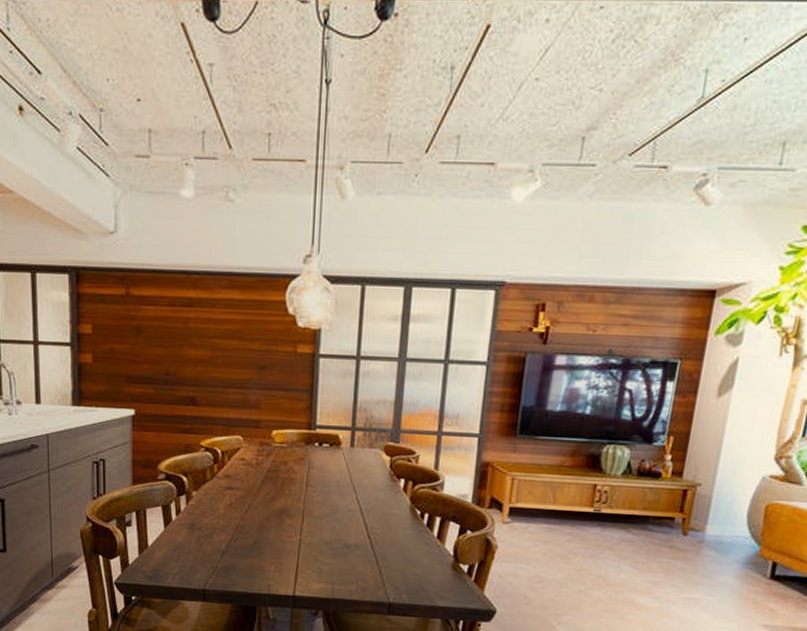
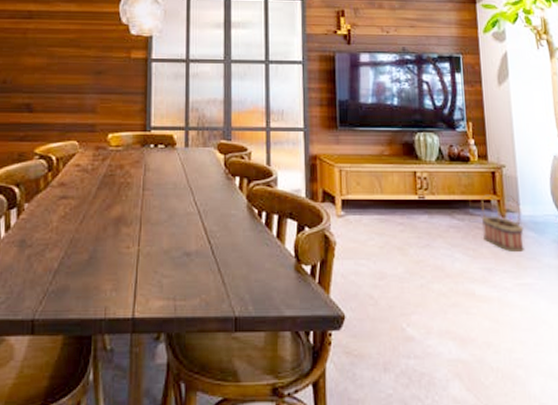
basket: none [656,511,707,569] -> present [481,194,524,252]

